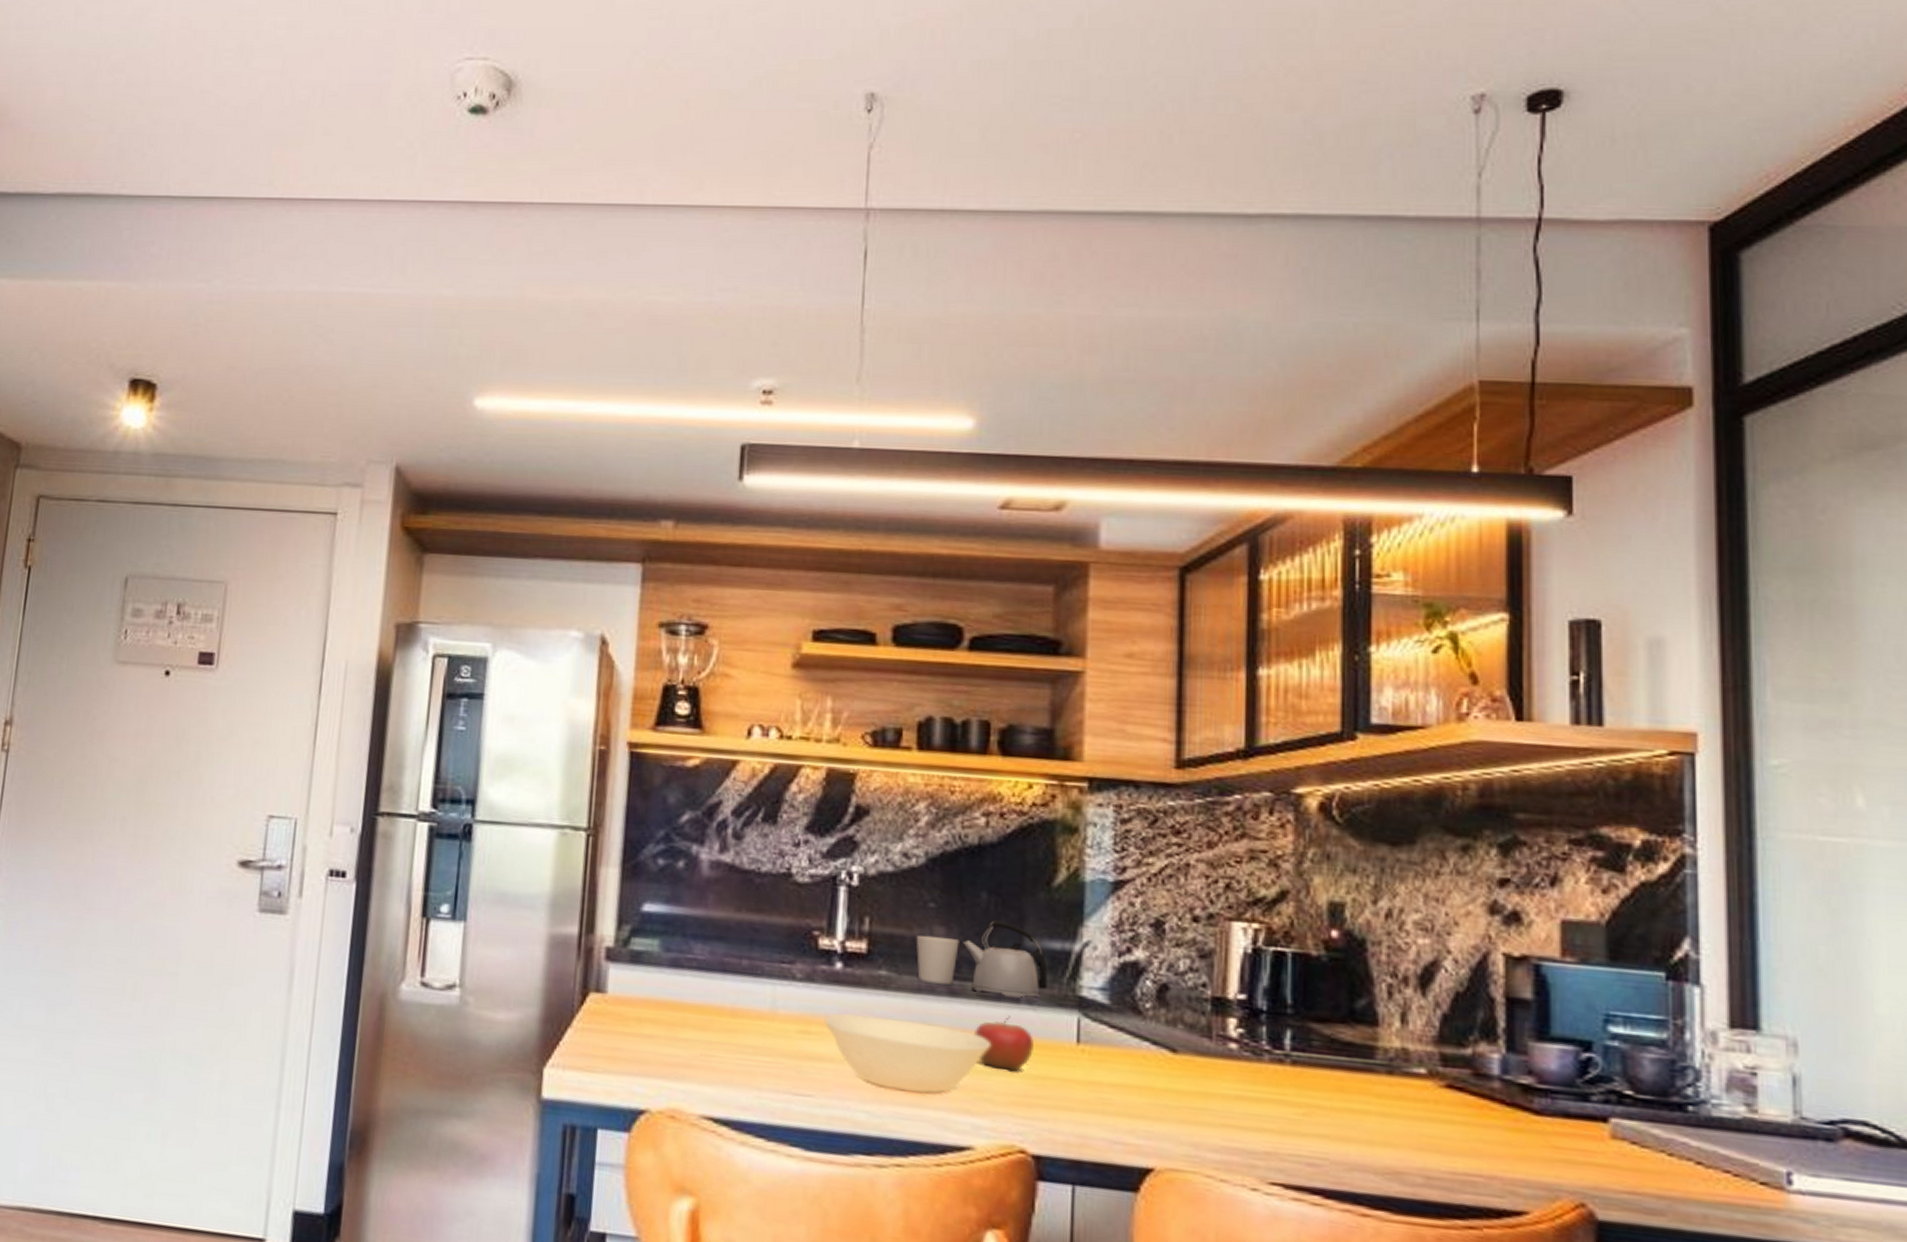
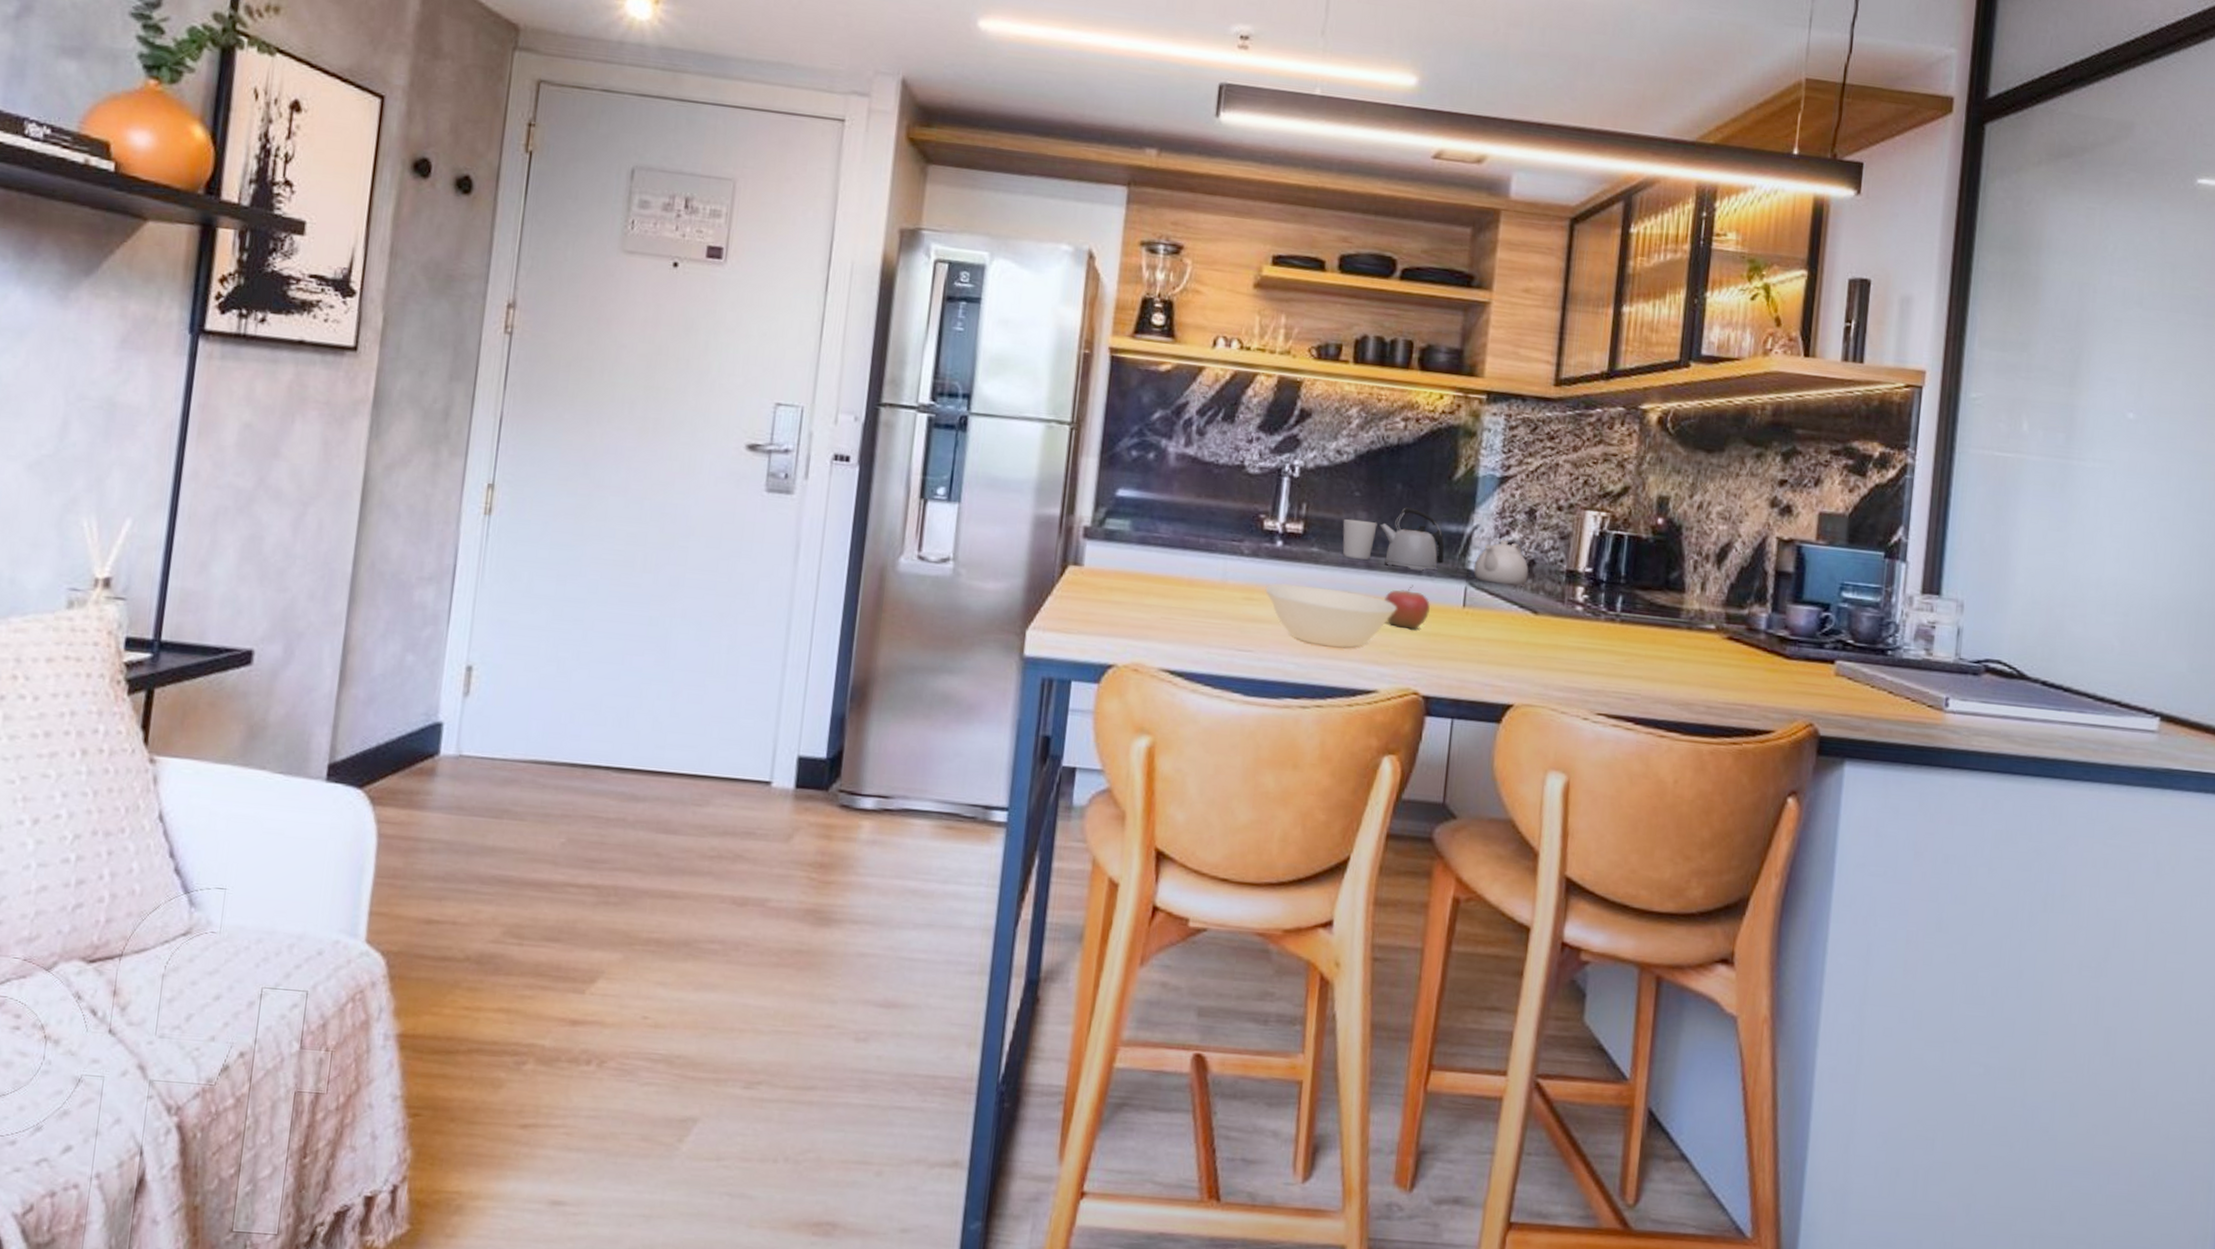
teapot: none [1087,959,1161,1017] -> present [1473,540,1529,586]

